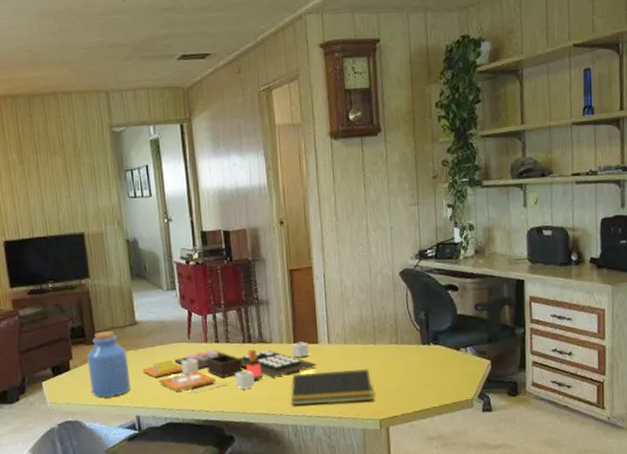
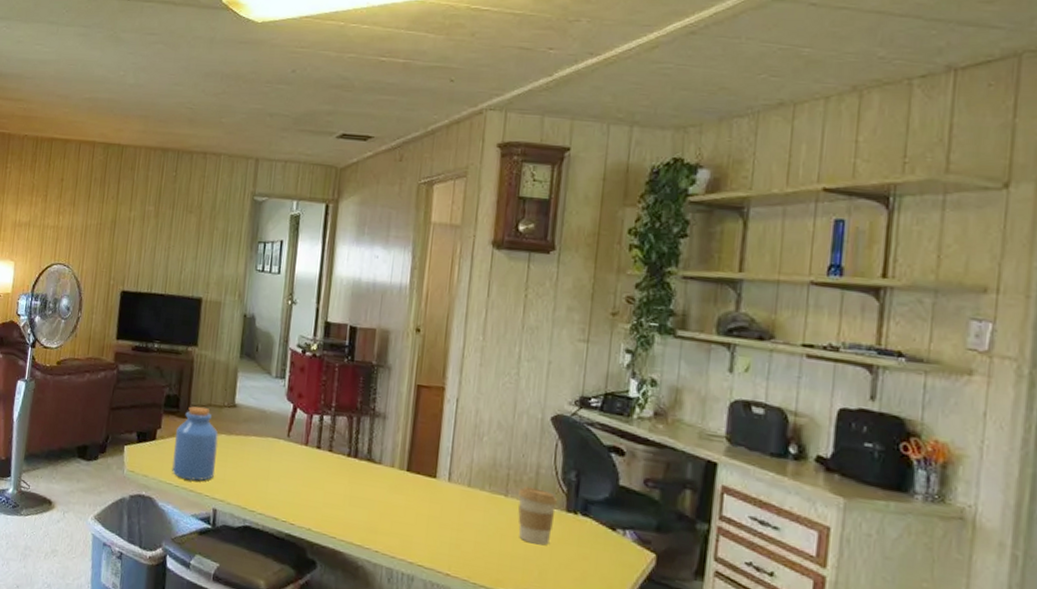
toy food set: present [142,342,316,393] -> none [230,452,429,510]
notepad: present [291,368,373,406] -> none [391,507,495,565]
coffee cup: none [384,332,415,376] -> present [518,486,558,545]

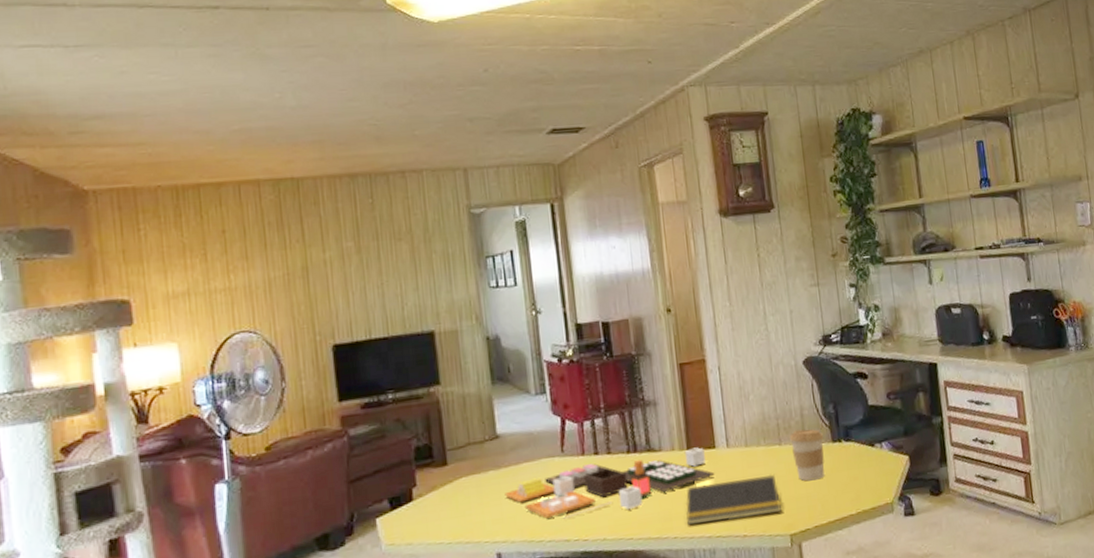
jar: present [172,406,219,481] -> none [434,447,491,533]
toy food set: none [230,452,429,510] -> present [504,447,714,519]
notepad: none [391,507,495,565] -> present [685,474,782,526]

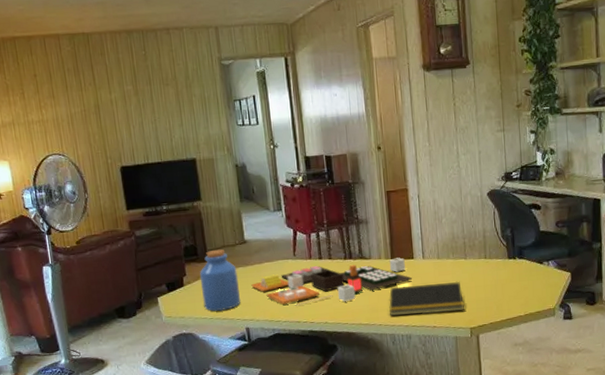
jar: none [434,447,491,533] -> present [199,249,241,312]
coffee cup: present [790,429,825,481] -> none [474,247,502,288]

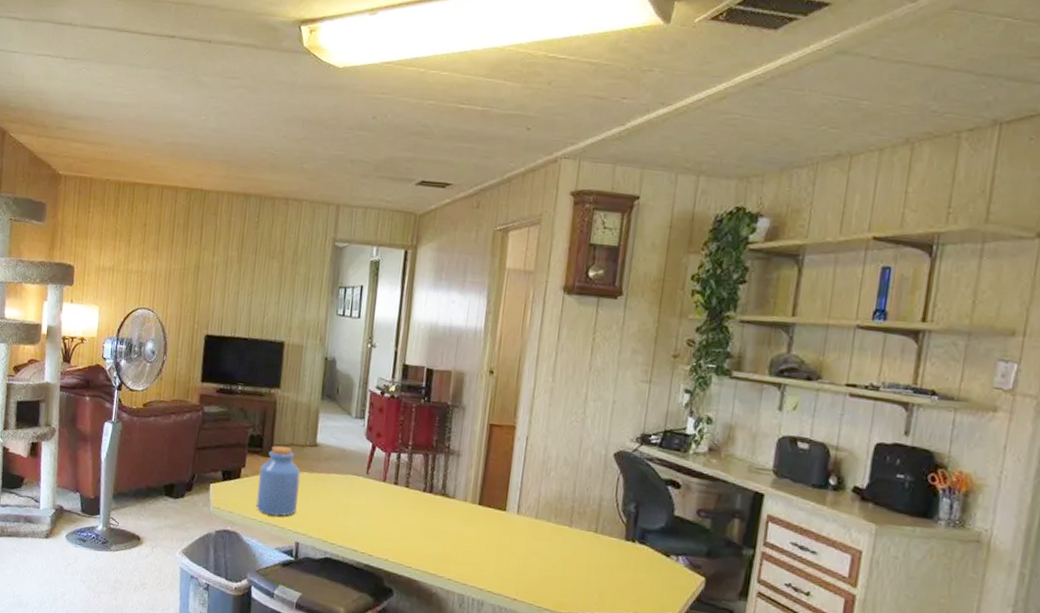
toy food set: present [251,257,412,306] -> none [312,489,499,542]
notepad: present [389,281,464,317] -> none [463,538,559,590]

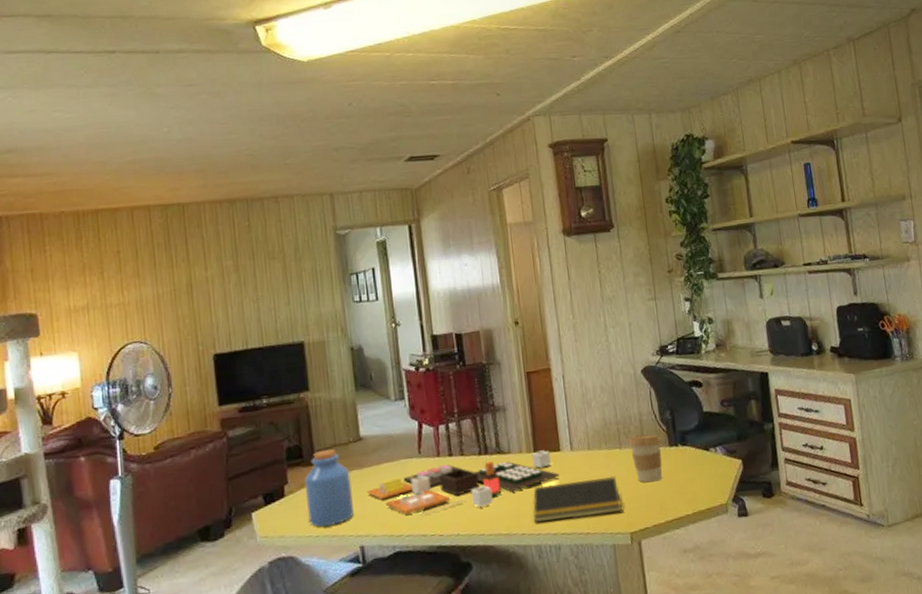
toy food set: none [312,489,499,542] -> present [367,450,559,515]
notepad: none [463,538,559,590] -> present [532,476,622,523]
coffee cup: none [580,517,618,571] -> present [629,433,662,483]

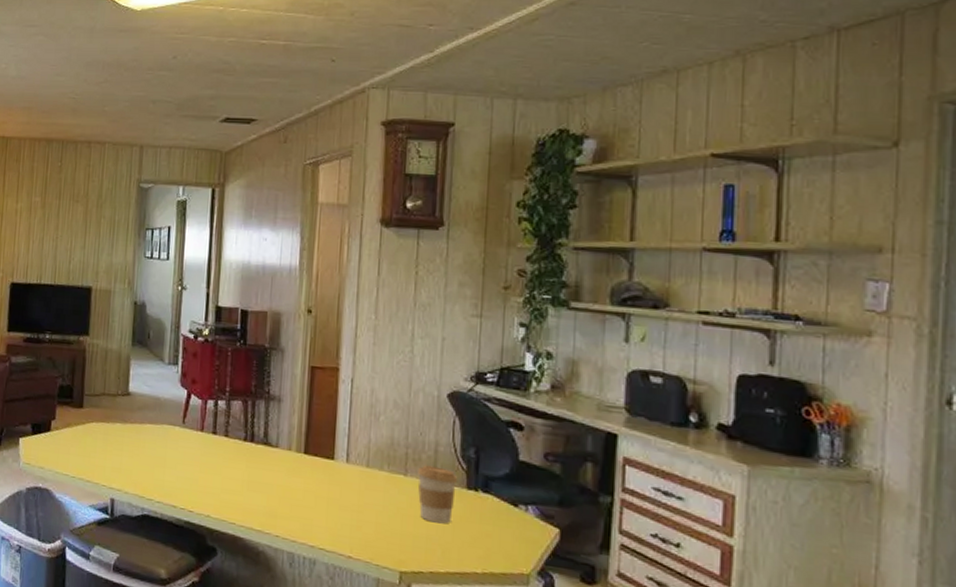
jar: present [304,448,355,527] -> none [68,395,114,471]
toy food set: present [367,450,559,515] -> none [126,440,328,495]
notepad: present [532,476,622,523] -> none [292,490,396,546]

